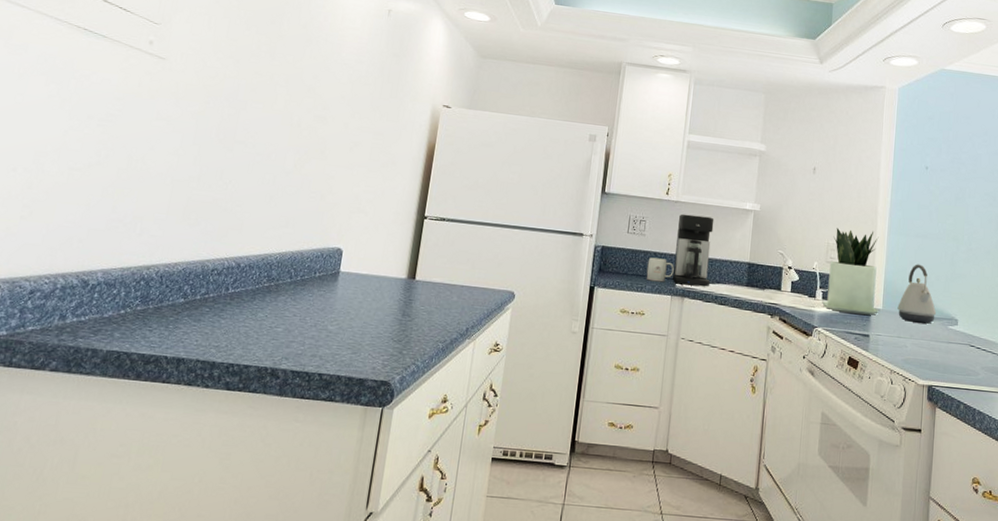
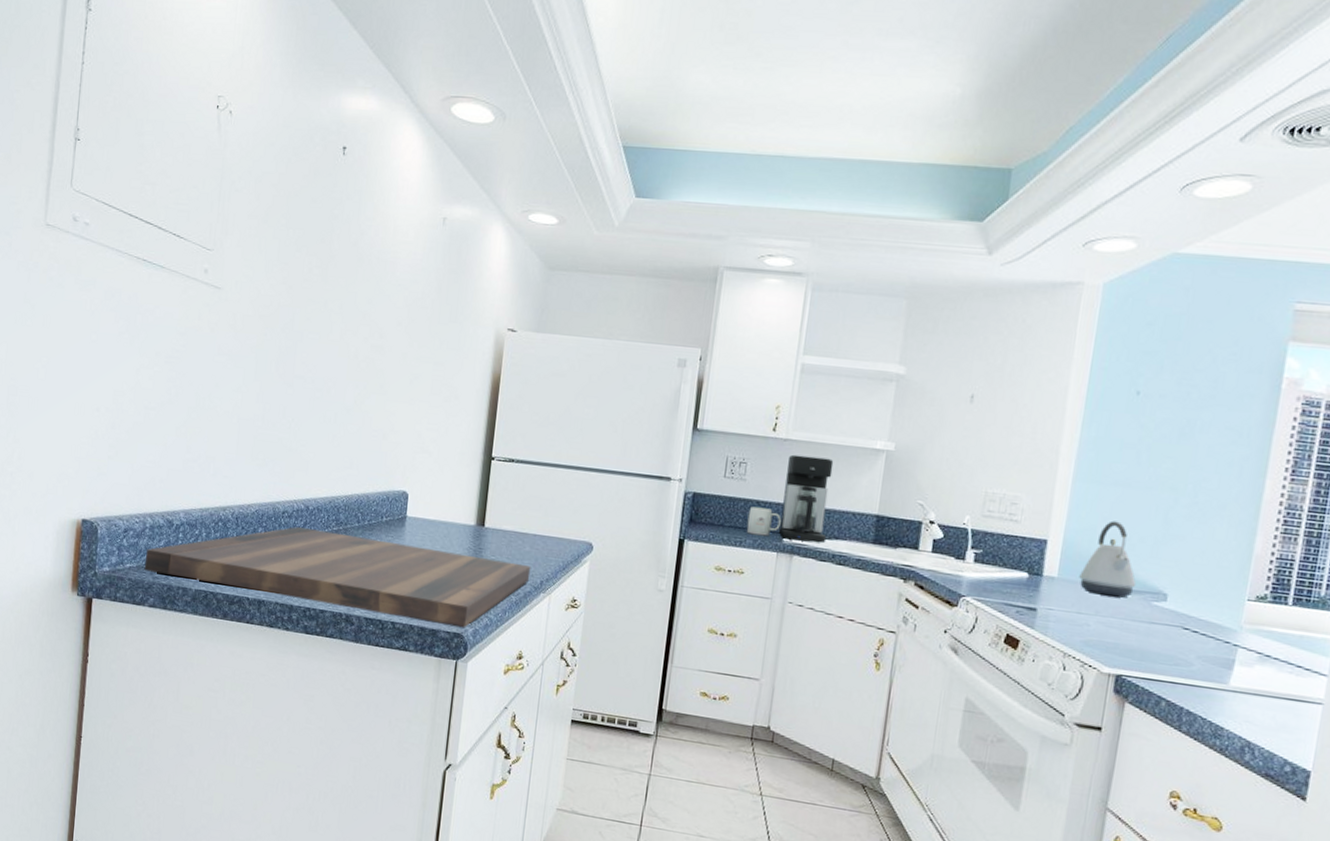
cutting board: none [49,283,458,376] -> present [144,526,531,628]
planter: present [822,228,880,316] -> none [973,473,1059,584]

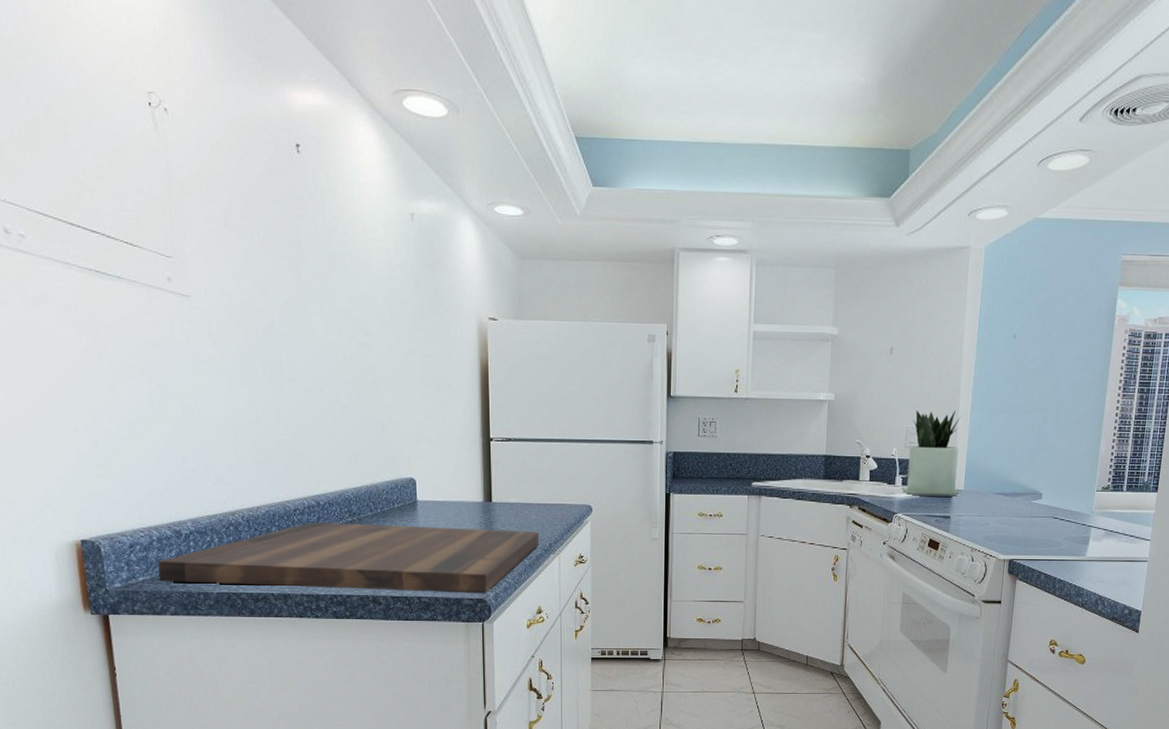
mug: present [746,506,781,537] -> none [721,459,749,483]
coffee maker: present [778,454,834,544] -> none [747,411,787,484]
planter: none [973,473,1059,584] -> present [902,410,961,498]
kettle: present [1079,520,1137,598] -> none [979,440,1020,500]

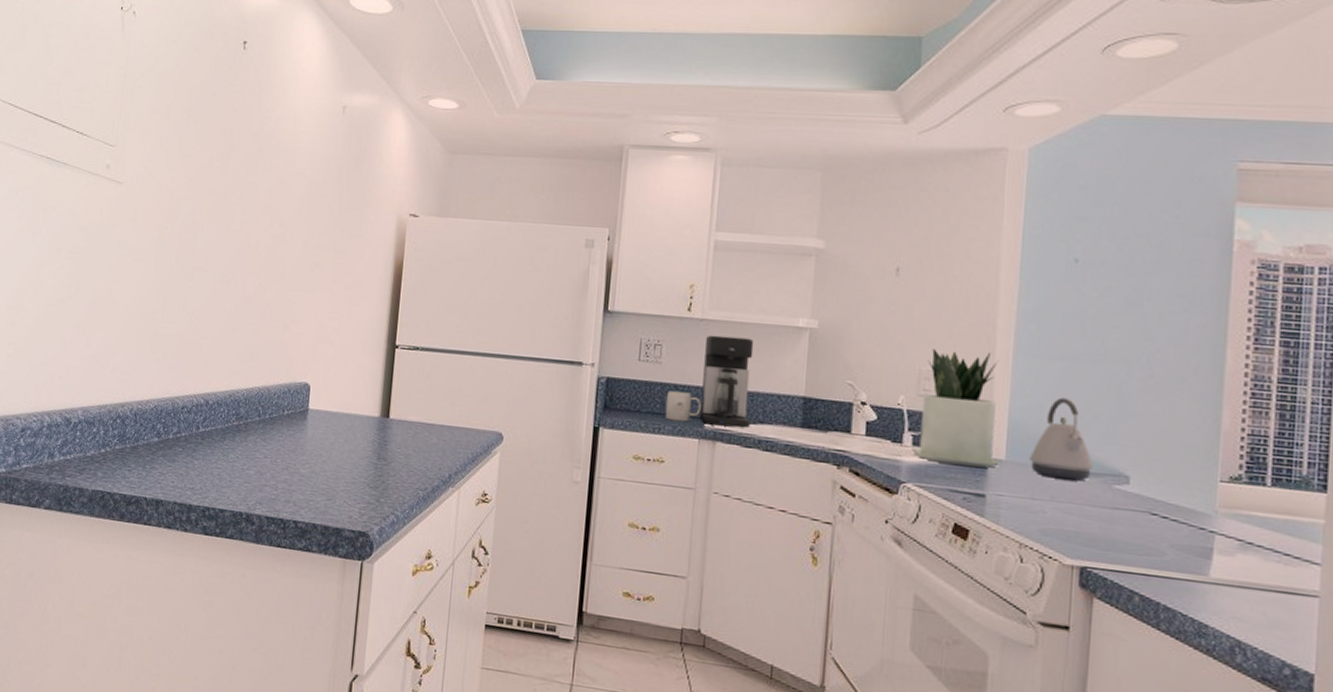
cutting board: present [158,521,540,594] -> none [40,421,439,527]
mug: none [721,459,749,483] -> present [664,390,701,422]
coffee maker: none [747,411,787,484] -> present [698,335,754,429]
kettle: none [979,440,1020,500] -> present [1029,397,1094,481]

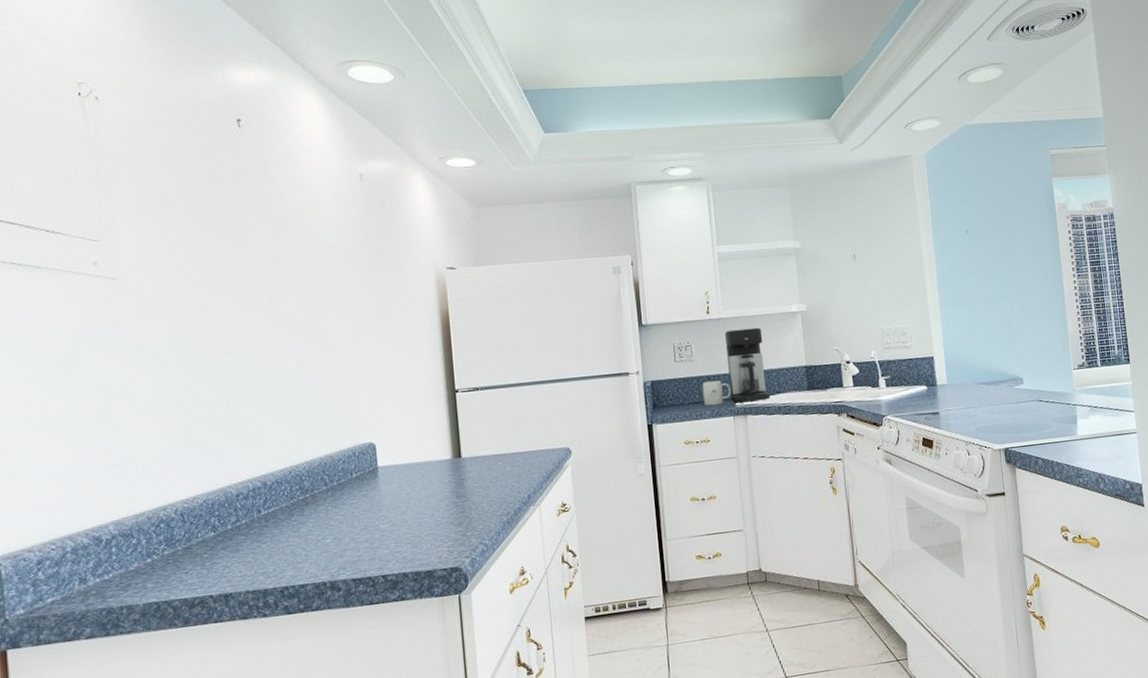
planter: present [912,349,1001,468] -> none [886,307,945,396]
kettle: present [1029,397,1094,481] -> none [961,331,1001,391]

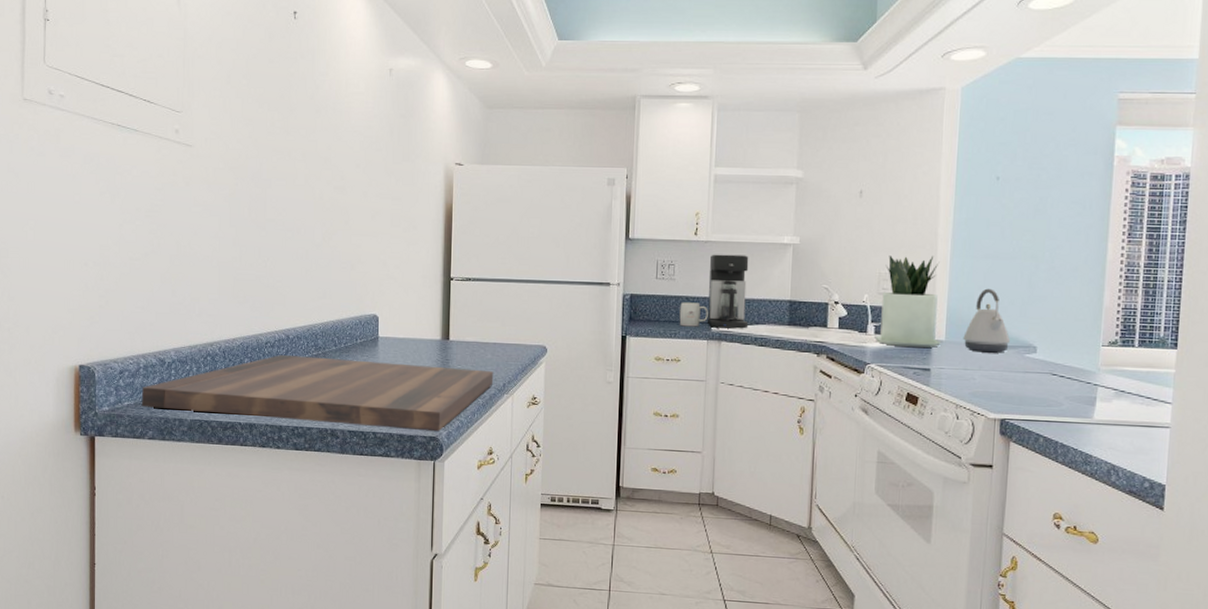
cutting board: none [71,484,517,601] -> present [141,354,494,432]
planter: none [886,307,945,396] -> present [875,256,942,348]
kettle: none [961,331,1001,391] -> present [963,288,1011,353]

